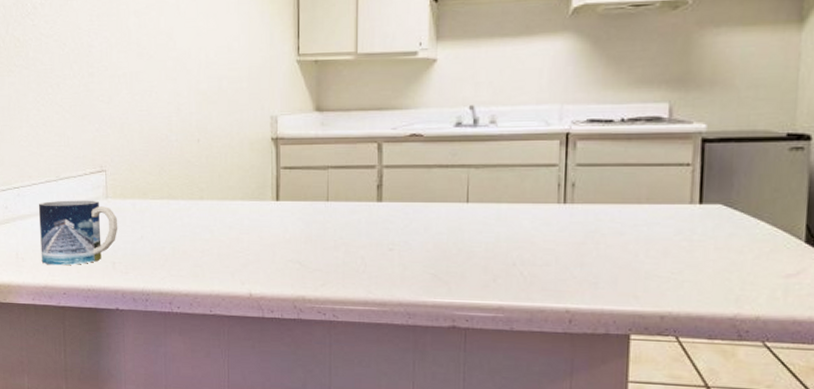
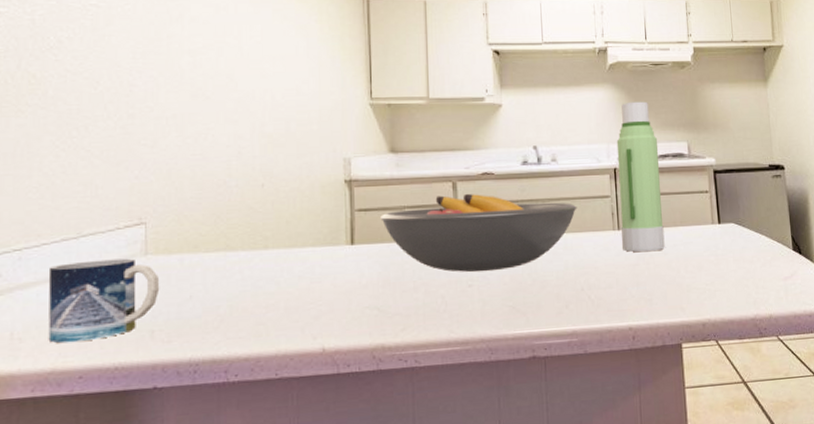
fruit bowl: none [304,156,516,237] -> present [380,194,577,272]
water bottle: none [567,52,629,231] -> present [616,101,665,252]

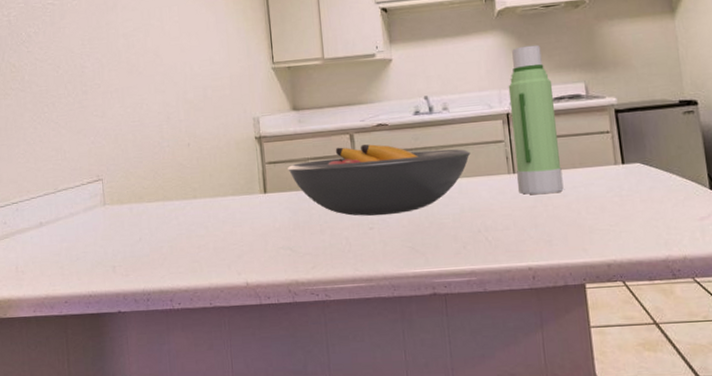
mug: present [48,258,160,343] -> none [37,208,117,275]

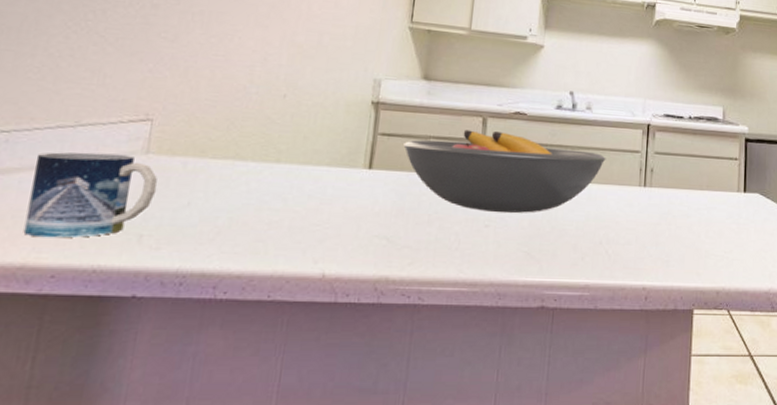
mug: none [37,208,117,275] -> present [23,152,158,238]
water bottle: present [508,45,564,195] -> none [646,60,695,213]

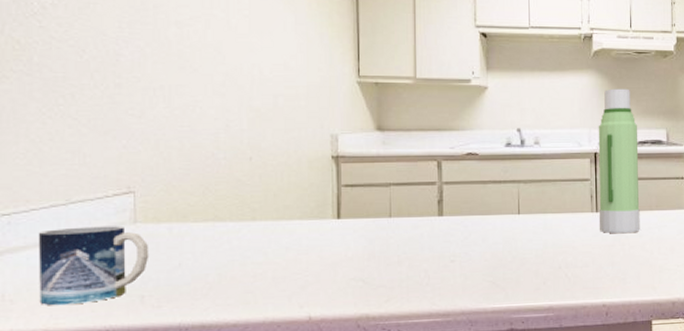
fruit bowl: present [403,129,606,213] -> none [366,173,558,249]
water bottle: none [646,60,695,213] -> present [598,88,640,234]

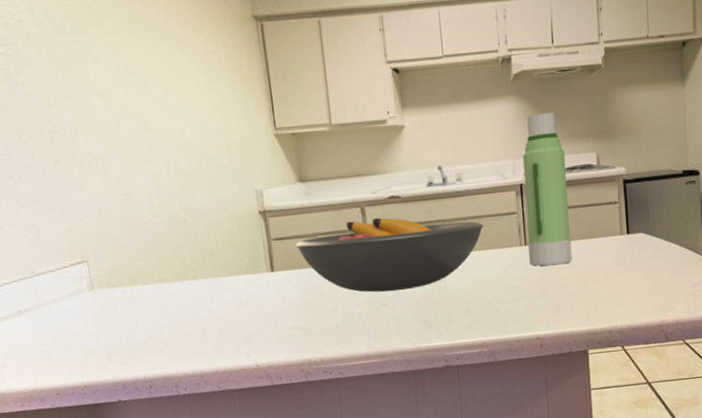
mug: present [38,226,149,306] -> none [13,293,110,367]
fruit bowl: none [366,173,558,249] -> present [296,217,484,293]

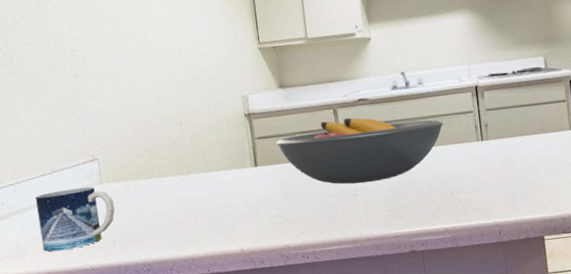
mug: none [13,293,110,367] -> present [35,186,115,252]
water bottle: present [522,112,572,266] -> none [476,22,526,159]

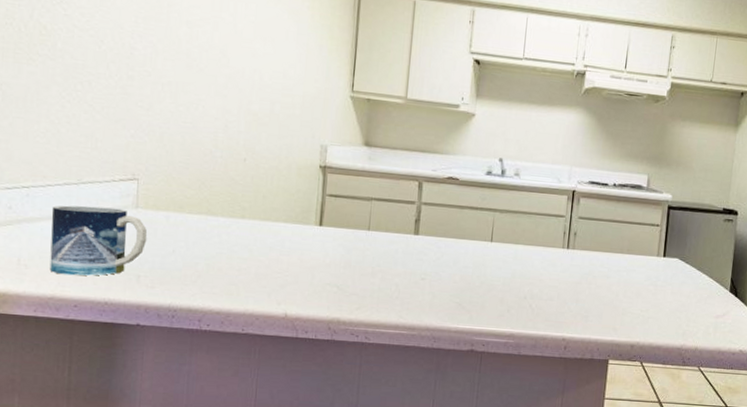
fruit bowl: present [276,118,444,184] -> none [349,192,532,269]

